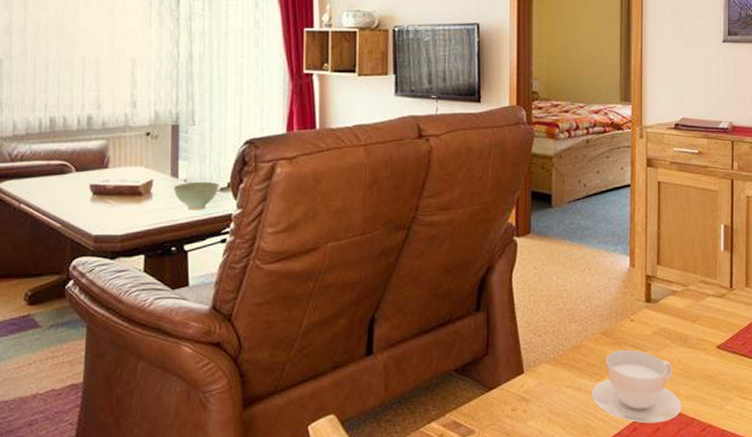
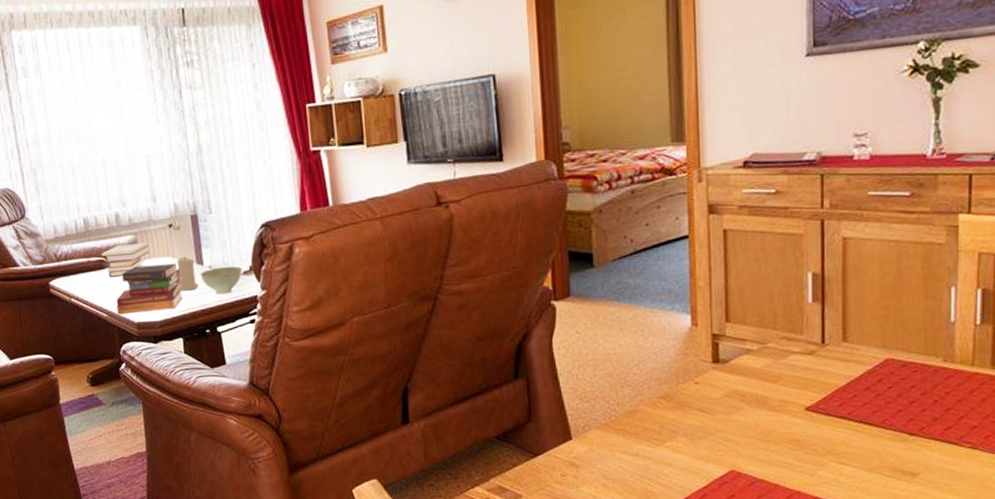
books: none [65,150,121,184] -> present [101,243,150,277]
books: none [73,174,151,226] -> present [116,263,183,315]
candle: none [145,167,170,204] -> present [177,256,199,291]
teacup: present [591,350,682,424] -> none [650,414,762,490]

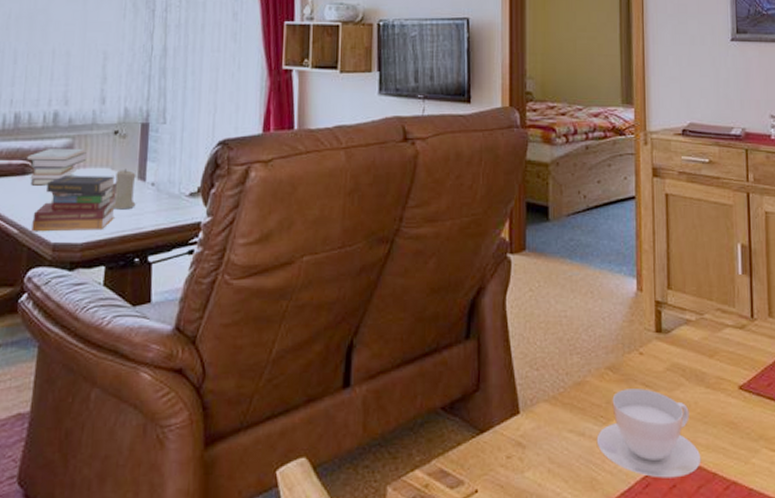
bowl: present [200,266,242,295] -> none [139,185,189,217]
teacup: none [650,414,762,490] -> present [596,388,701,478]

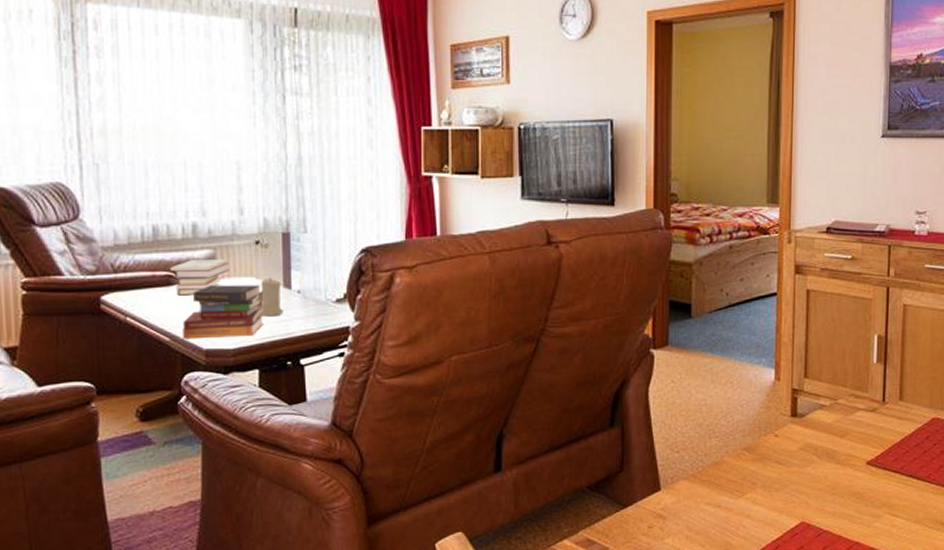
teacup: present [596,388,701,478] -> none [732,466,828,541]

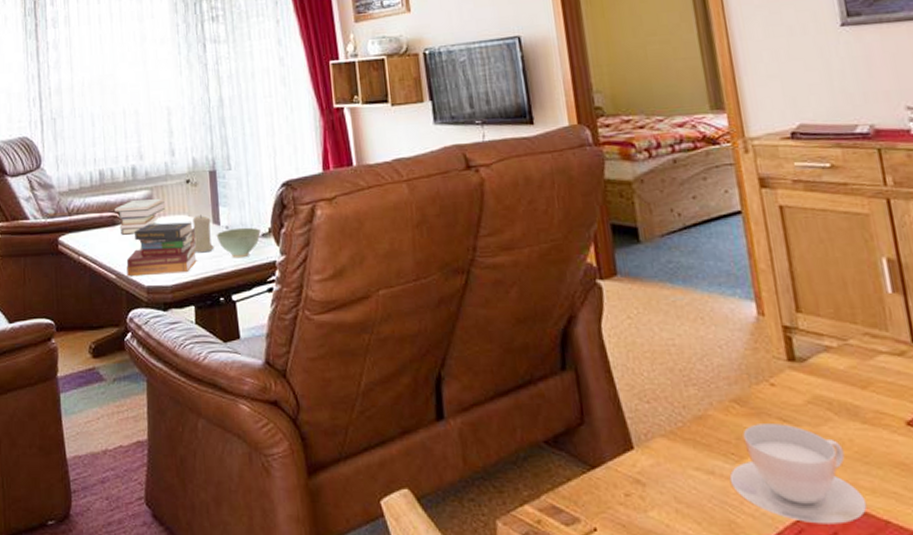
bowl: none [286,292,335,323] -> present [216,227,261,258]
teacup: none [732,466,828,541] -> present [729,423,868,525]

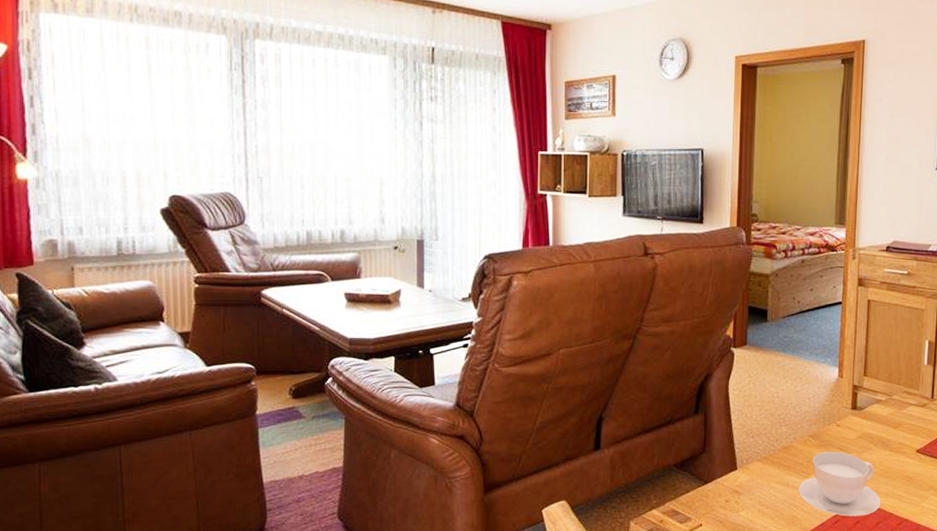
books: present [114,199,165,235] -> none [321,261,372,292]
books: present [126,222,197,277] -> none [330,284,399,329]
candle: present [191,214,214,253] -> none [394,278,417,312]
bowl: present [216,227,261,258] -> none [419,291,461,318]

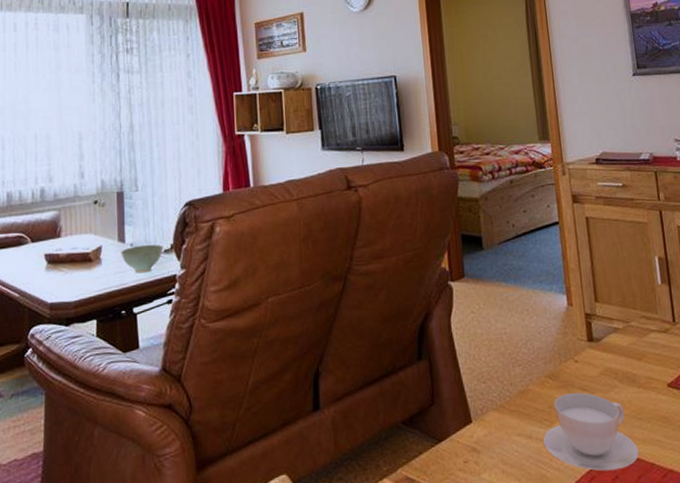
bowl: none [419,291,461,318] -> present [120,244,163,274]

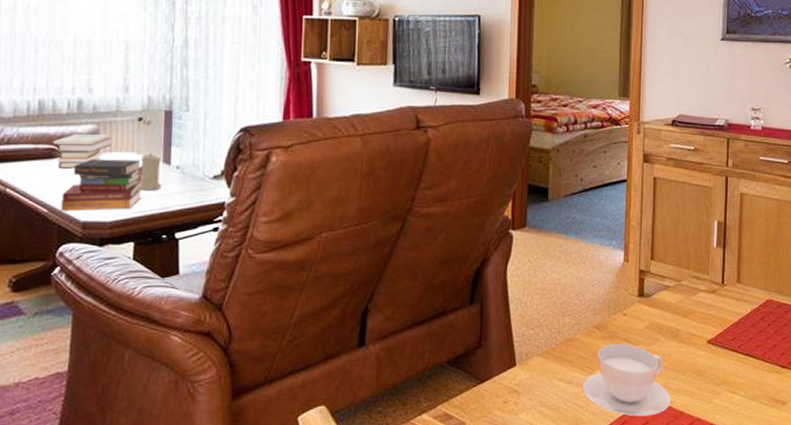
books: none [21,219,72,255] -> present [53,134,112,169]
books: none [30,240,101,295] -> present [61,159,142,211]
candle: none [95,233,118,270] -> present [136,153,162,191]
bowl: present [120,244,163,274] -> none [165,168,213,198]

